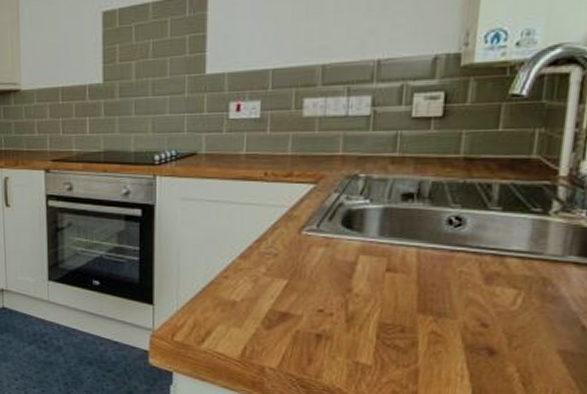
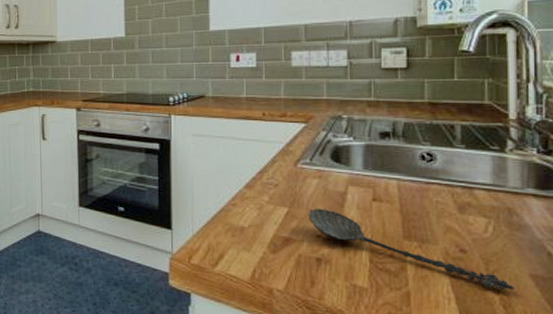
spoon: none [310,280,539,367] -> present [308,208,515,290]

